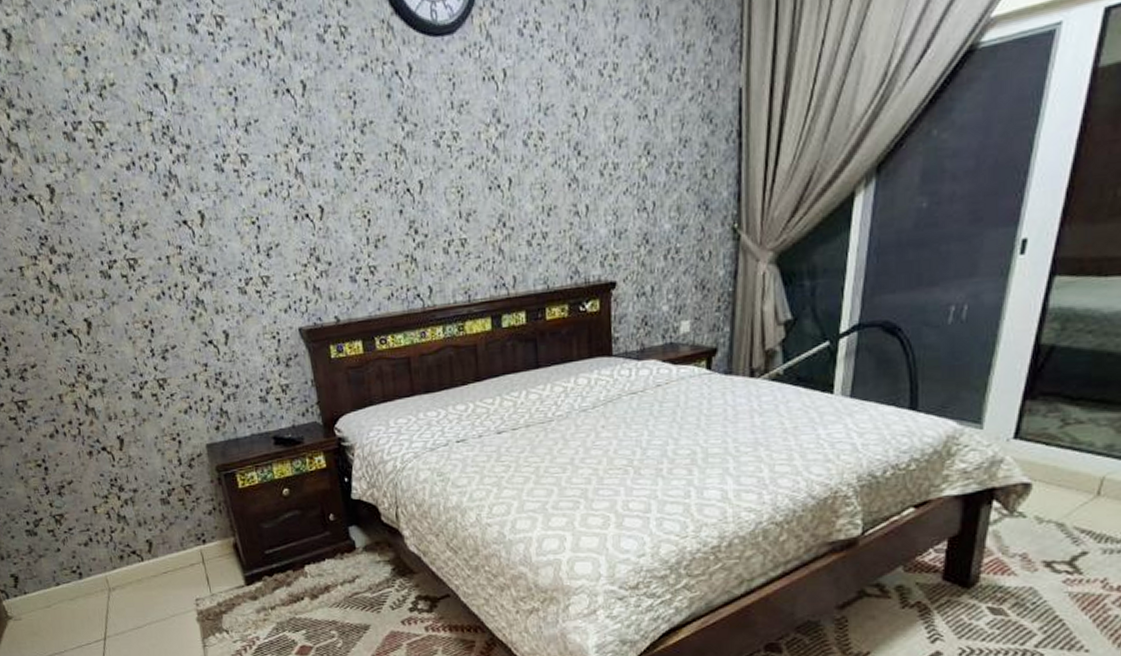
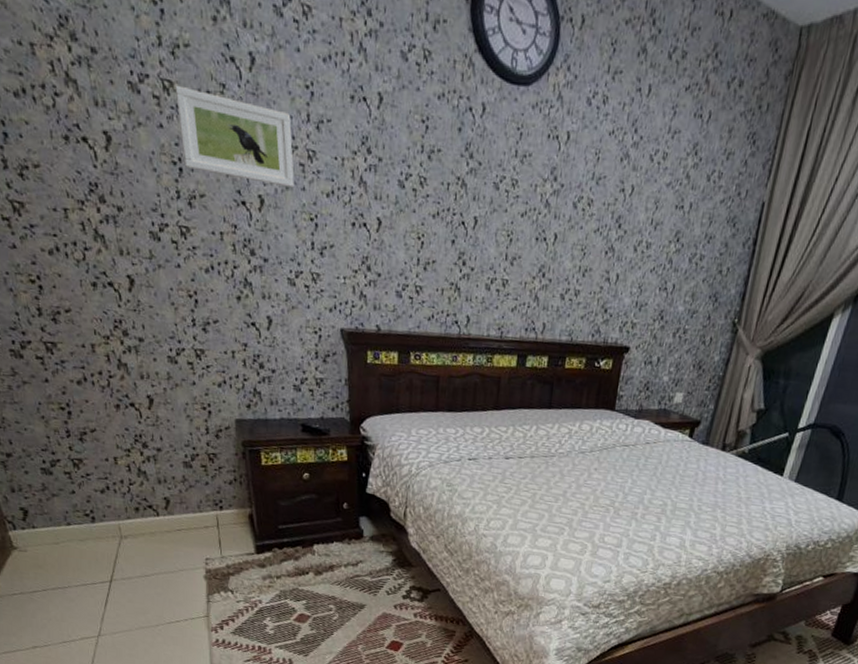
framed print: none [106,123,231,202] -> present [175,85,294,188]

